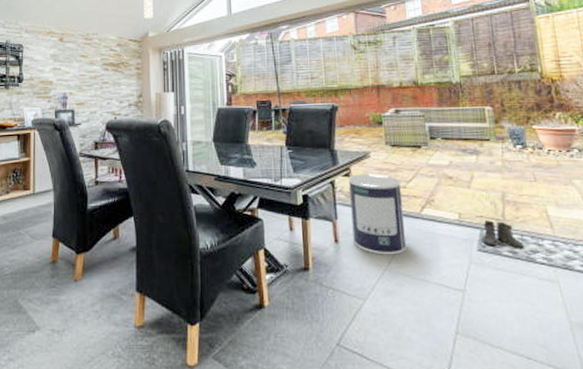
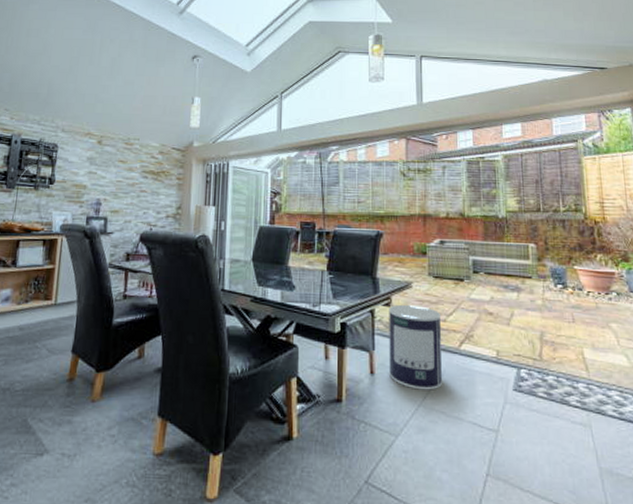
boots: present [482,220,524,249] -> none [518,359,559,391]

